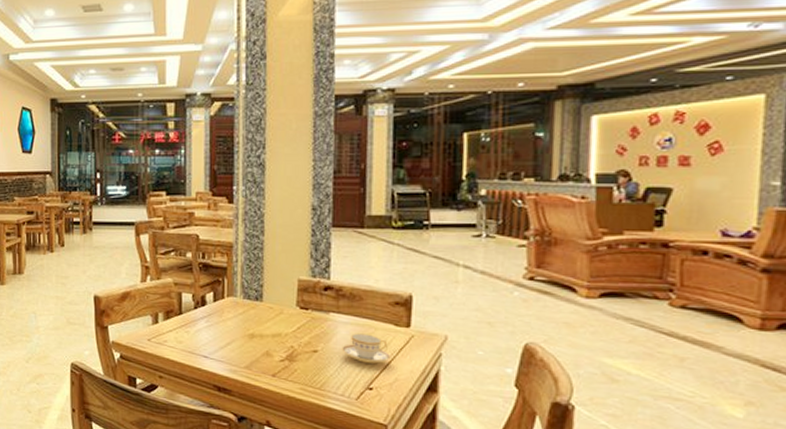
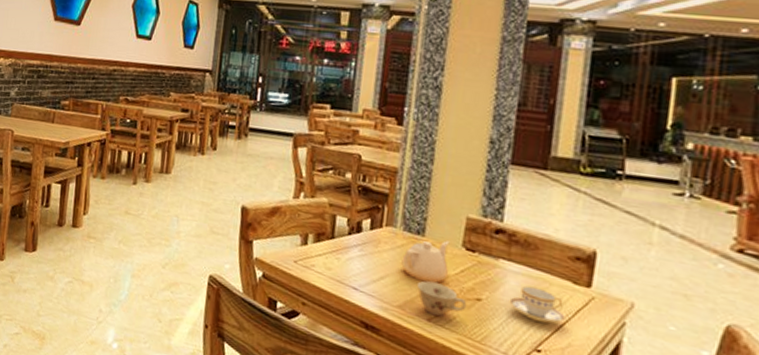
teapot: none [244,303,287,343] -> present [401,240,450,284]
teacup: none [261,341,306,370] -> present [417,281,467,316]

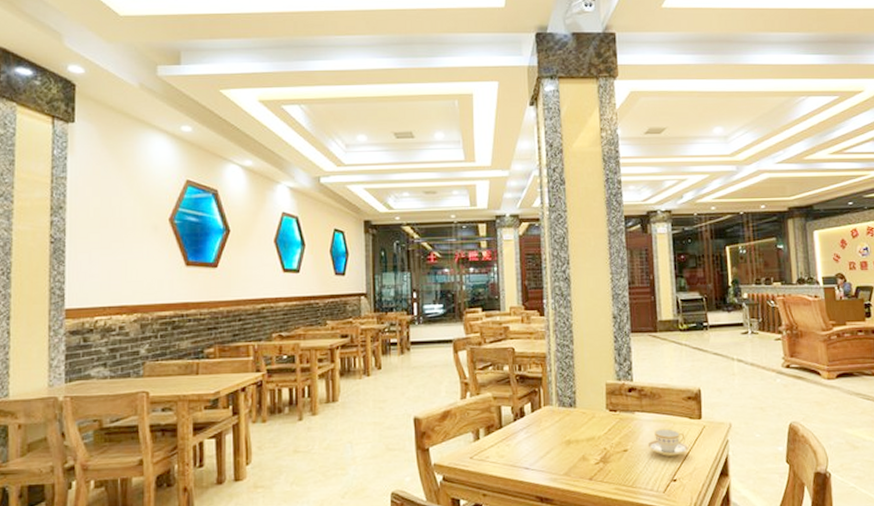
teapot: present [401,240,450,284] -> none [561,407,600,447]
teacup: present [417,281,467,316] -> none [577,445,618,473]

